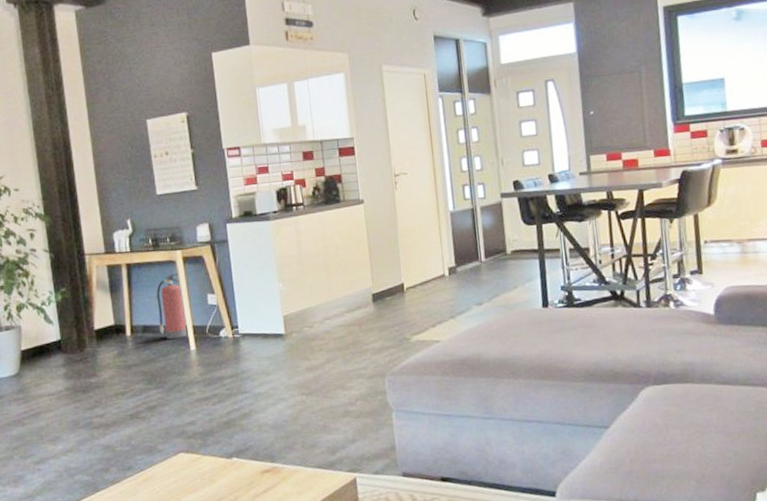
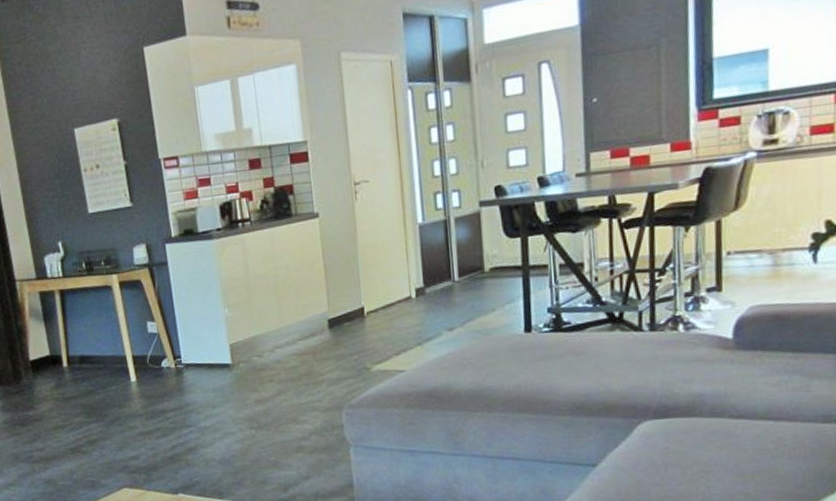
fire extinguisher: present [156,273,188,339] -> none [92,299,127,370]

